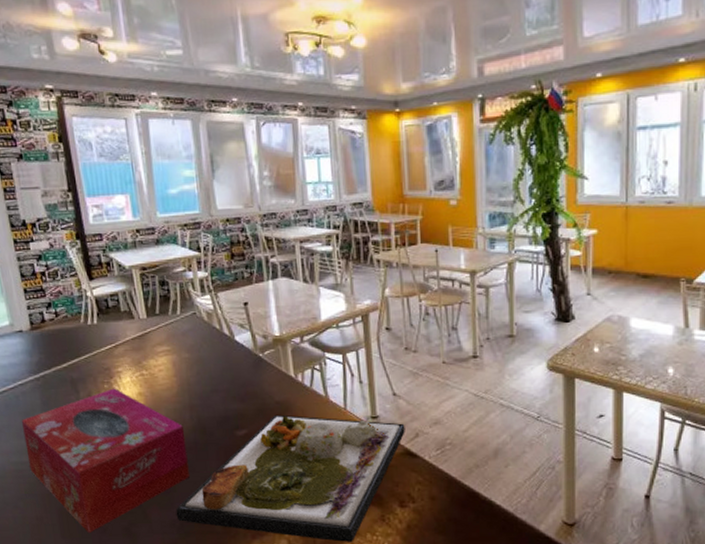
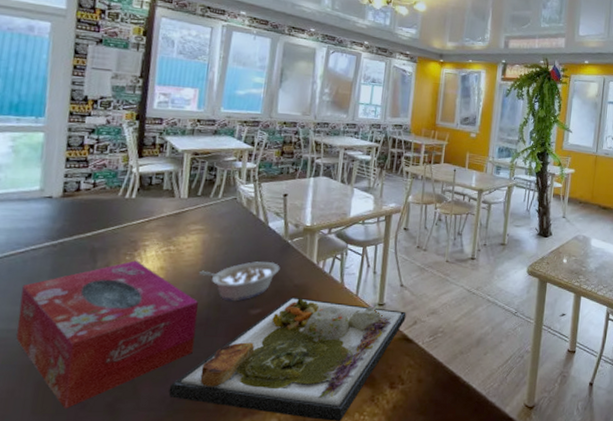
legume: none [177,379,257,424] -> present [199,261,280,302]

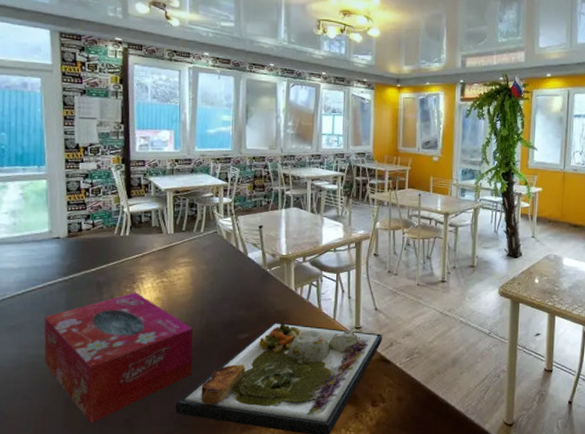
legume: present [199,261,280,302] -> none [191,290,262,327]

